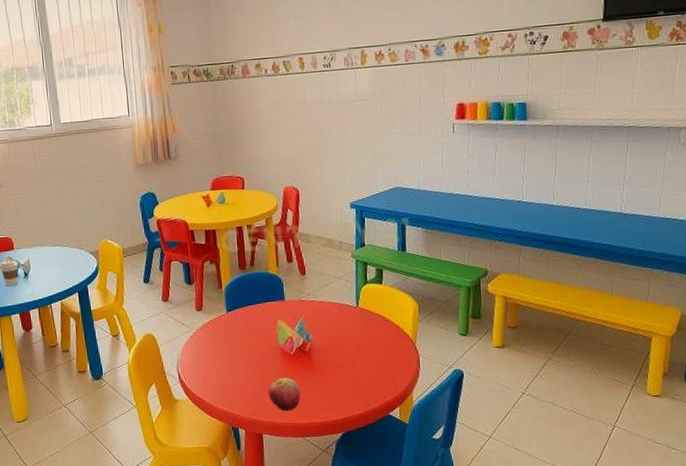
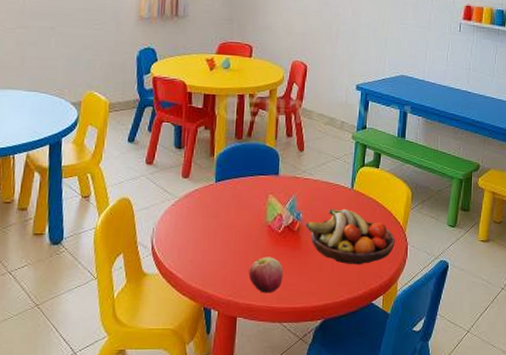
fruit bowl: none [316,327,406,380] -> present [306,209,395,265]

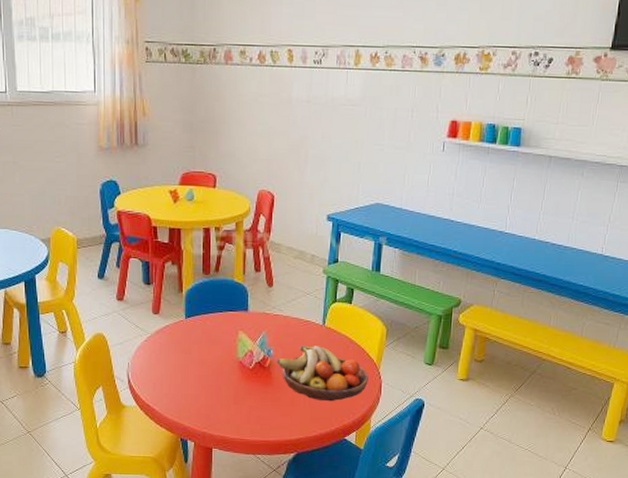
apple: present [248,256,284,293] -> none [222,392,256,427]

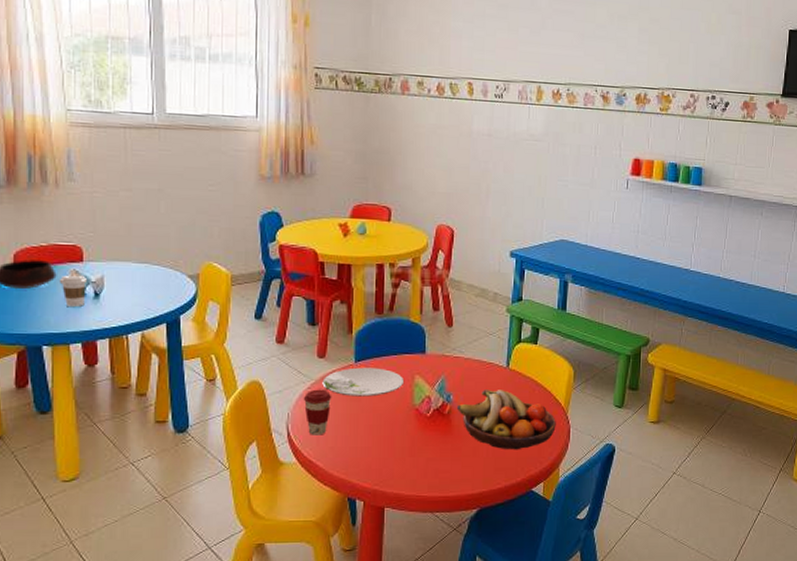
coffee cup: none [141,342,166,383] -> present [303,389,332,435]
plate: none [157,323,230,350] -> present [322,367,405,397]

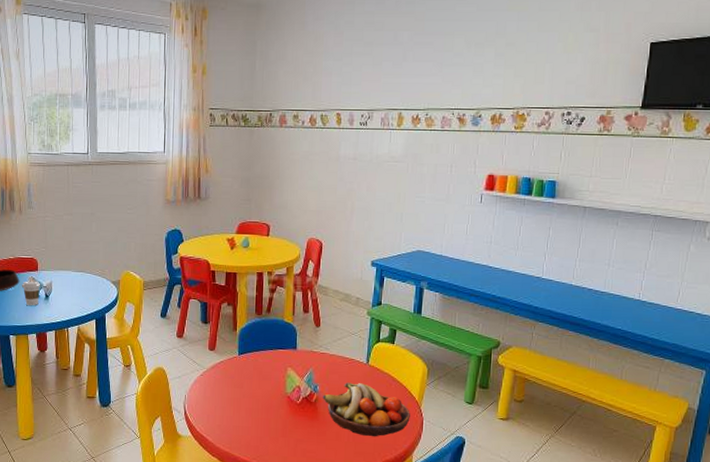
coffee cup: present [303,389,332,435] -> none [197,376,220,415]
plate: present [322,367,405,397] -> none [212,359,279,385]

